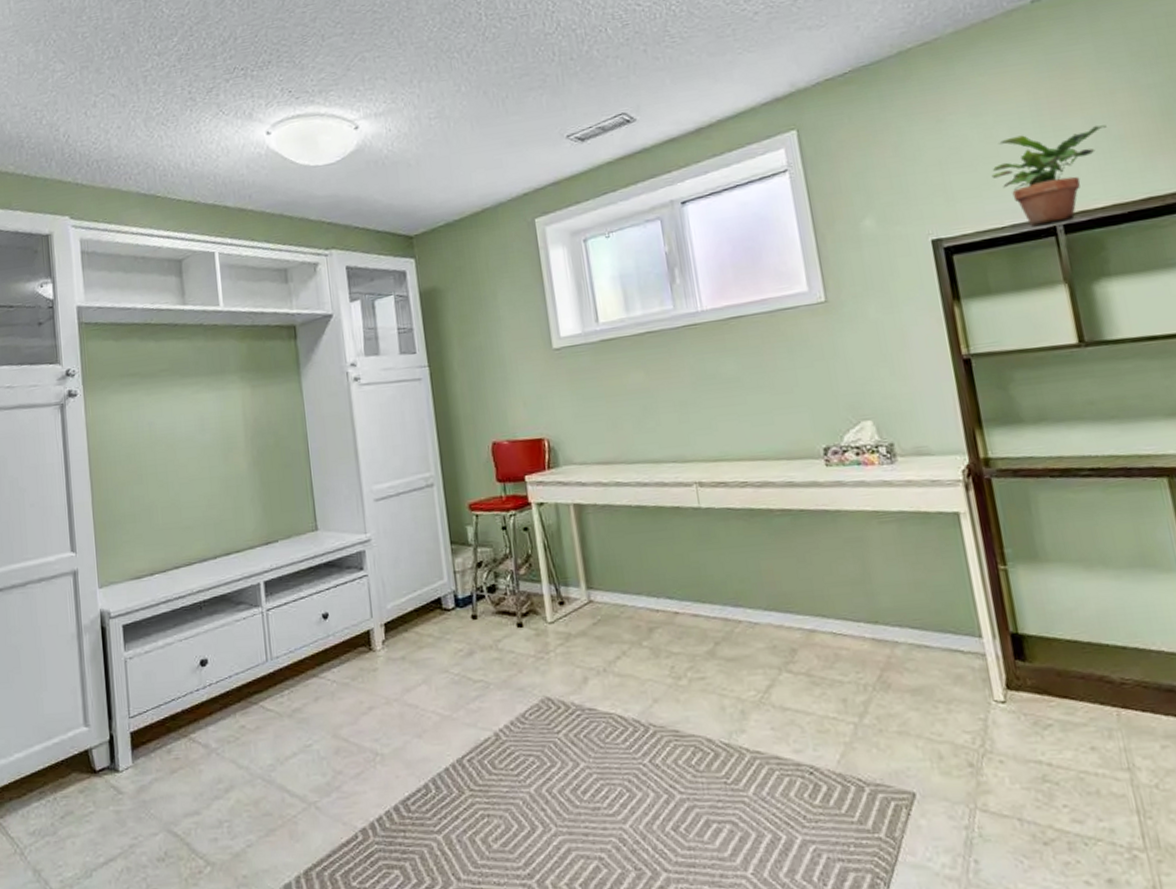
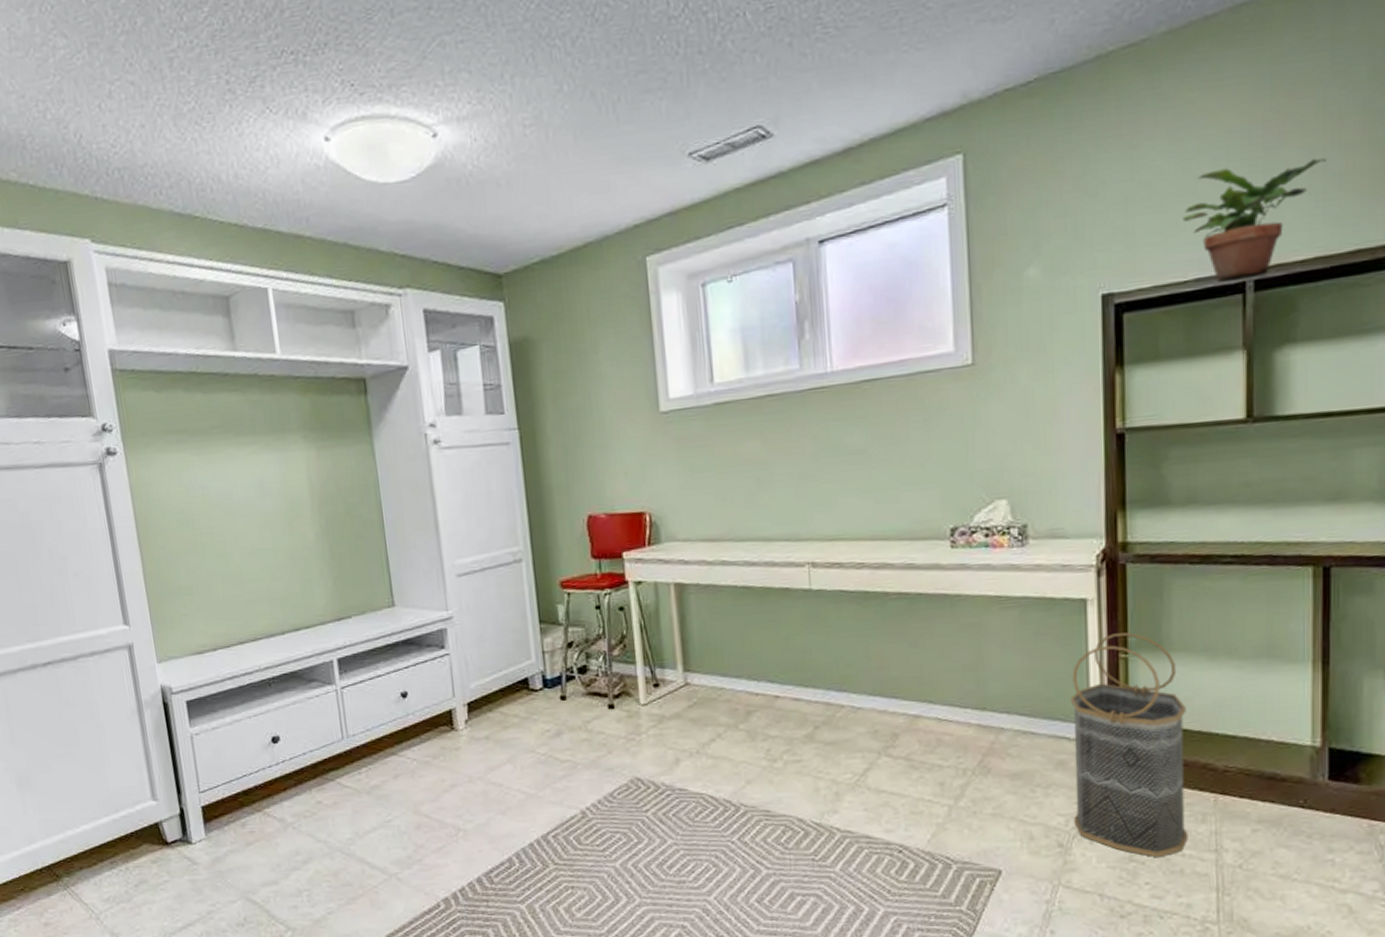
basket: none [956,544,1099,778] -> present [1071,632,1188,858]

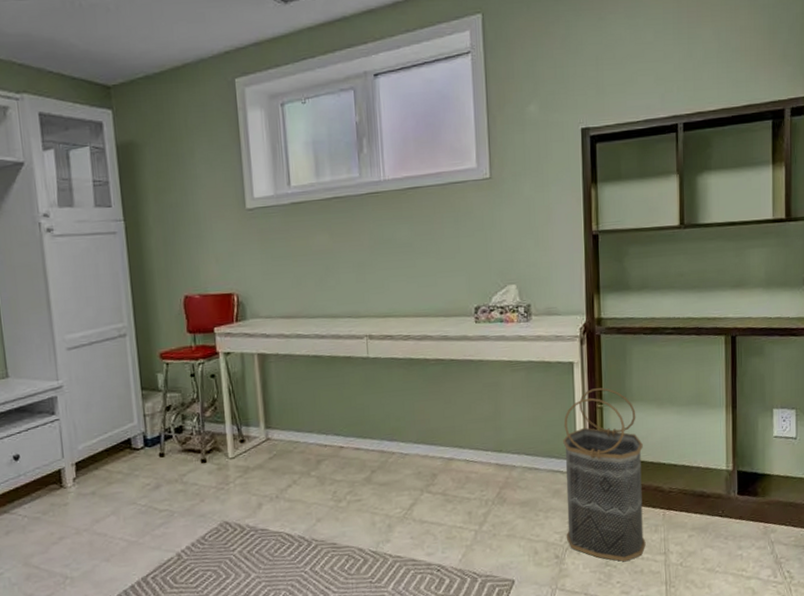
potted plant: present [1182,158,1326,282] -> none [635,37,728,123]

